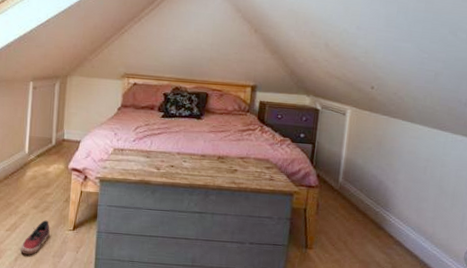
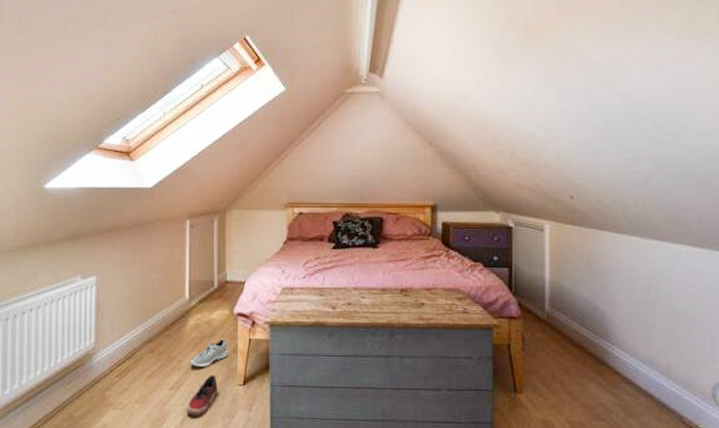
sneaker: none [26,189,61,213] -> present [190,338,228,367]

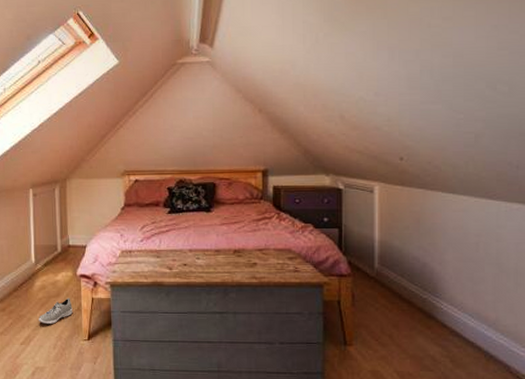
shoe: present [187,375,218,416] -> none [37,331,65,368]

